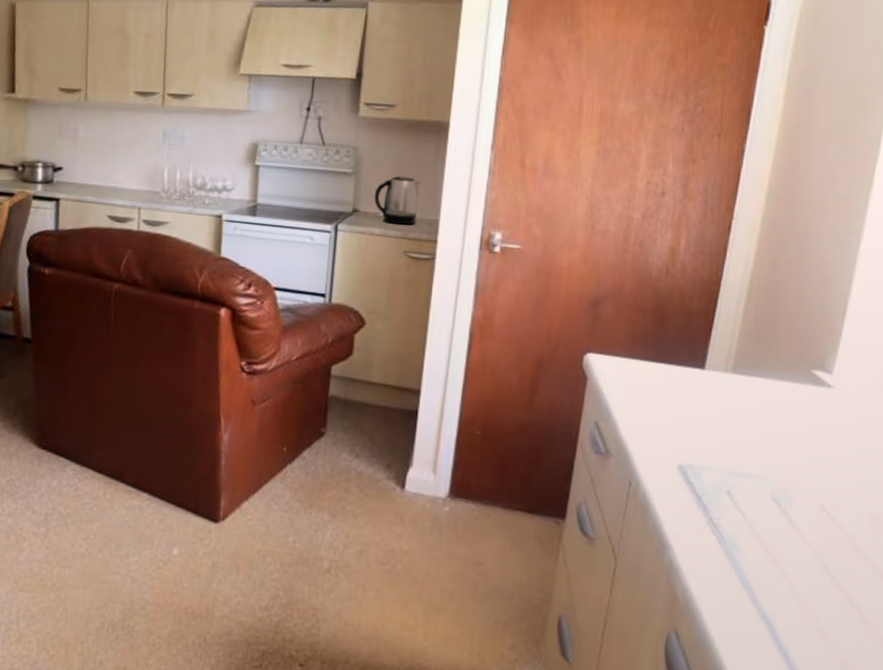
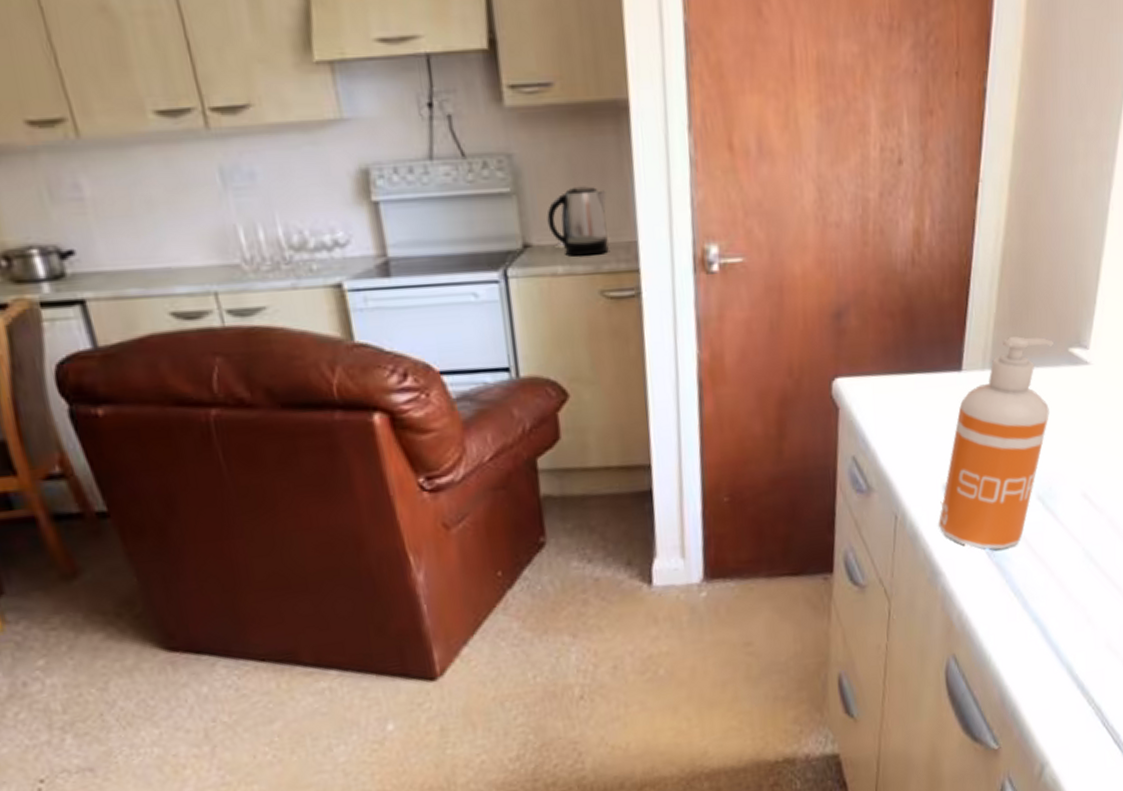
soap dispenser: none [671,349,798,539] -> present [939,336,1055,550]

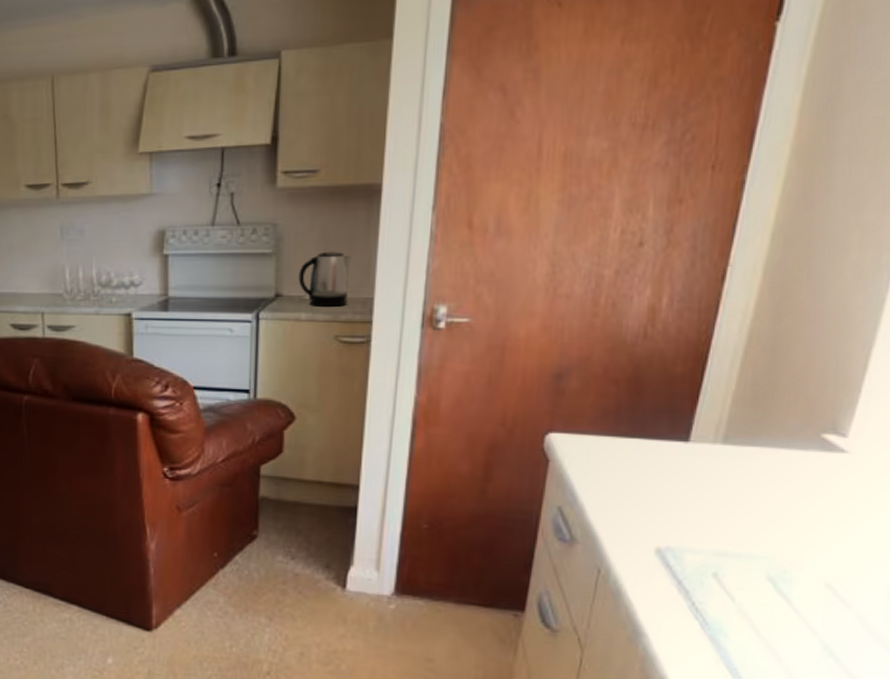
soap dispenser: present [939,336,1055,550] -> none [646,415,804,624]

